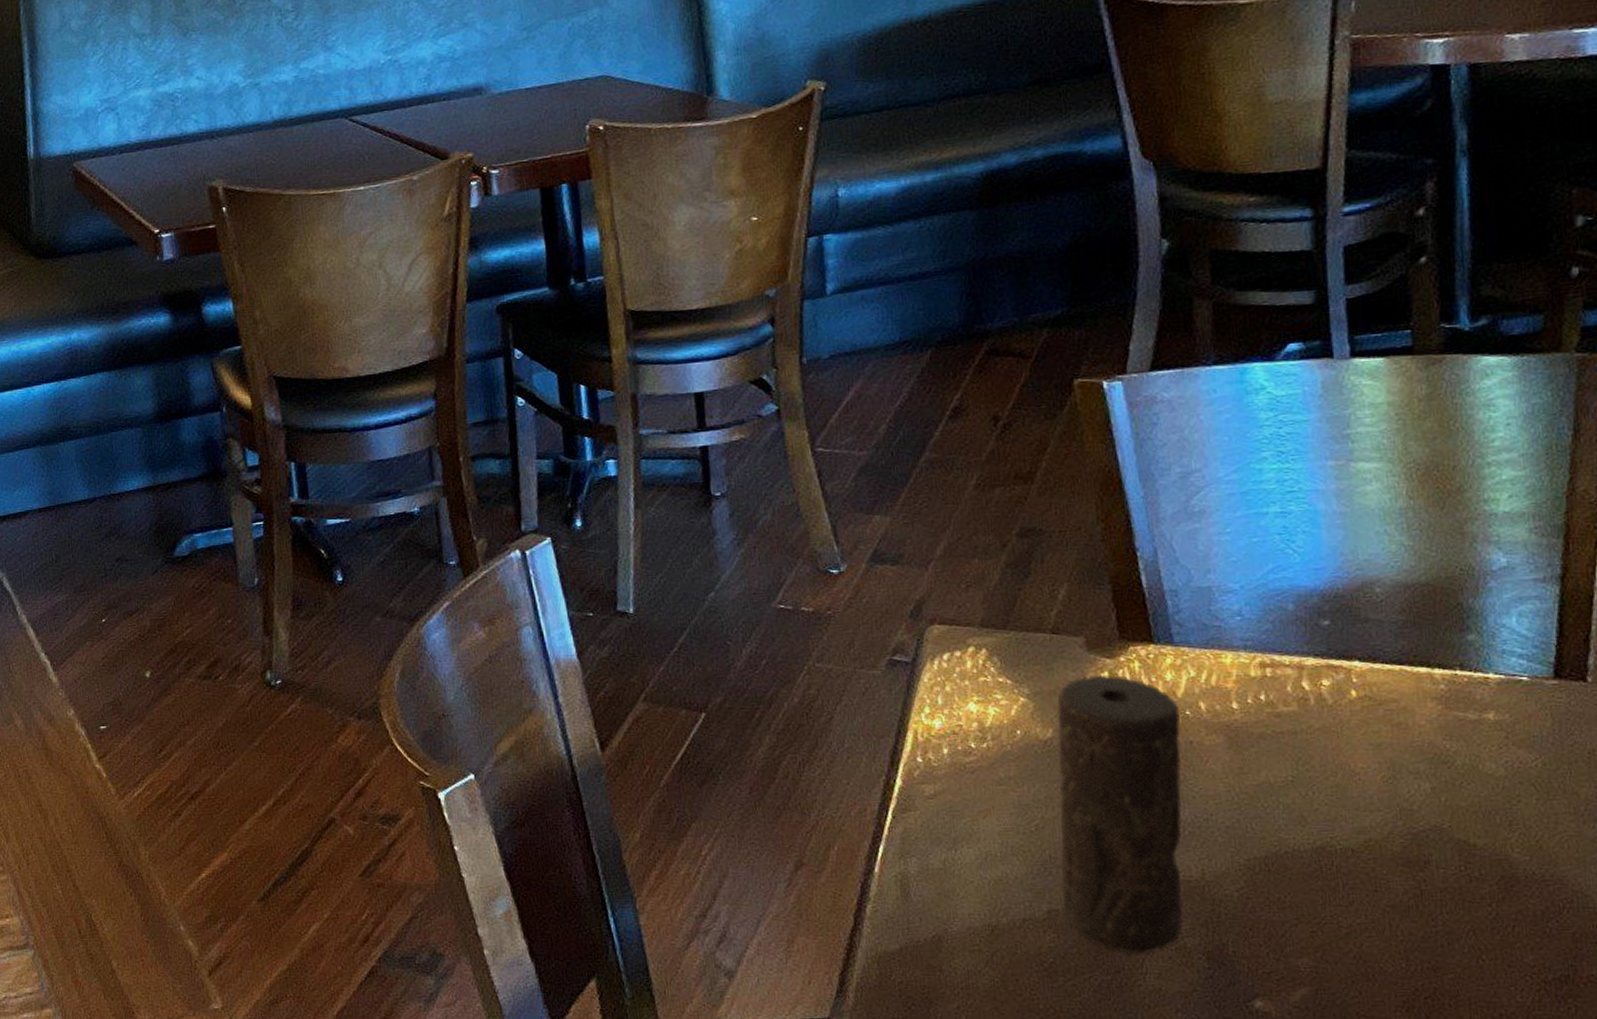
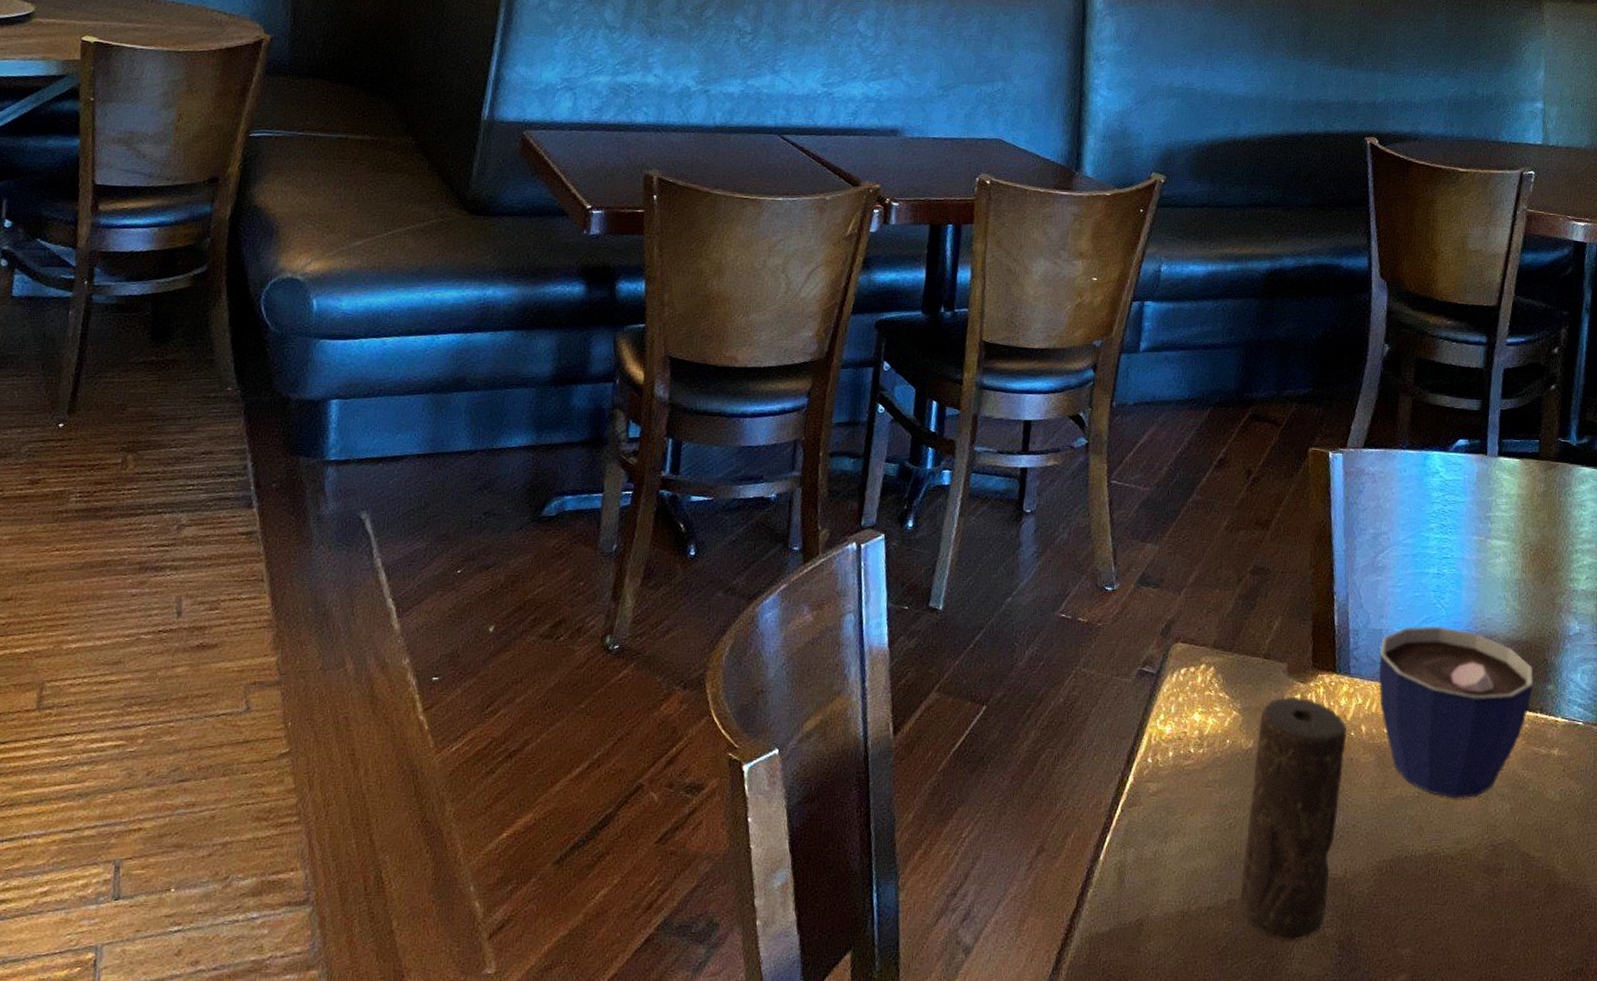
cup: none [1211,576,1445,781] -> present [1378,626,1533,799]

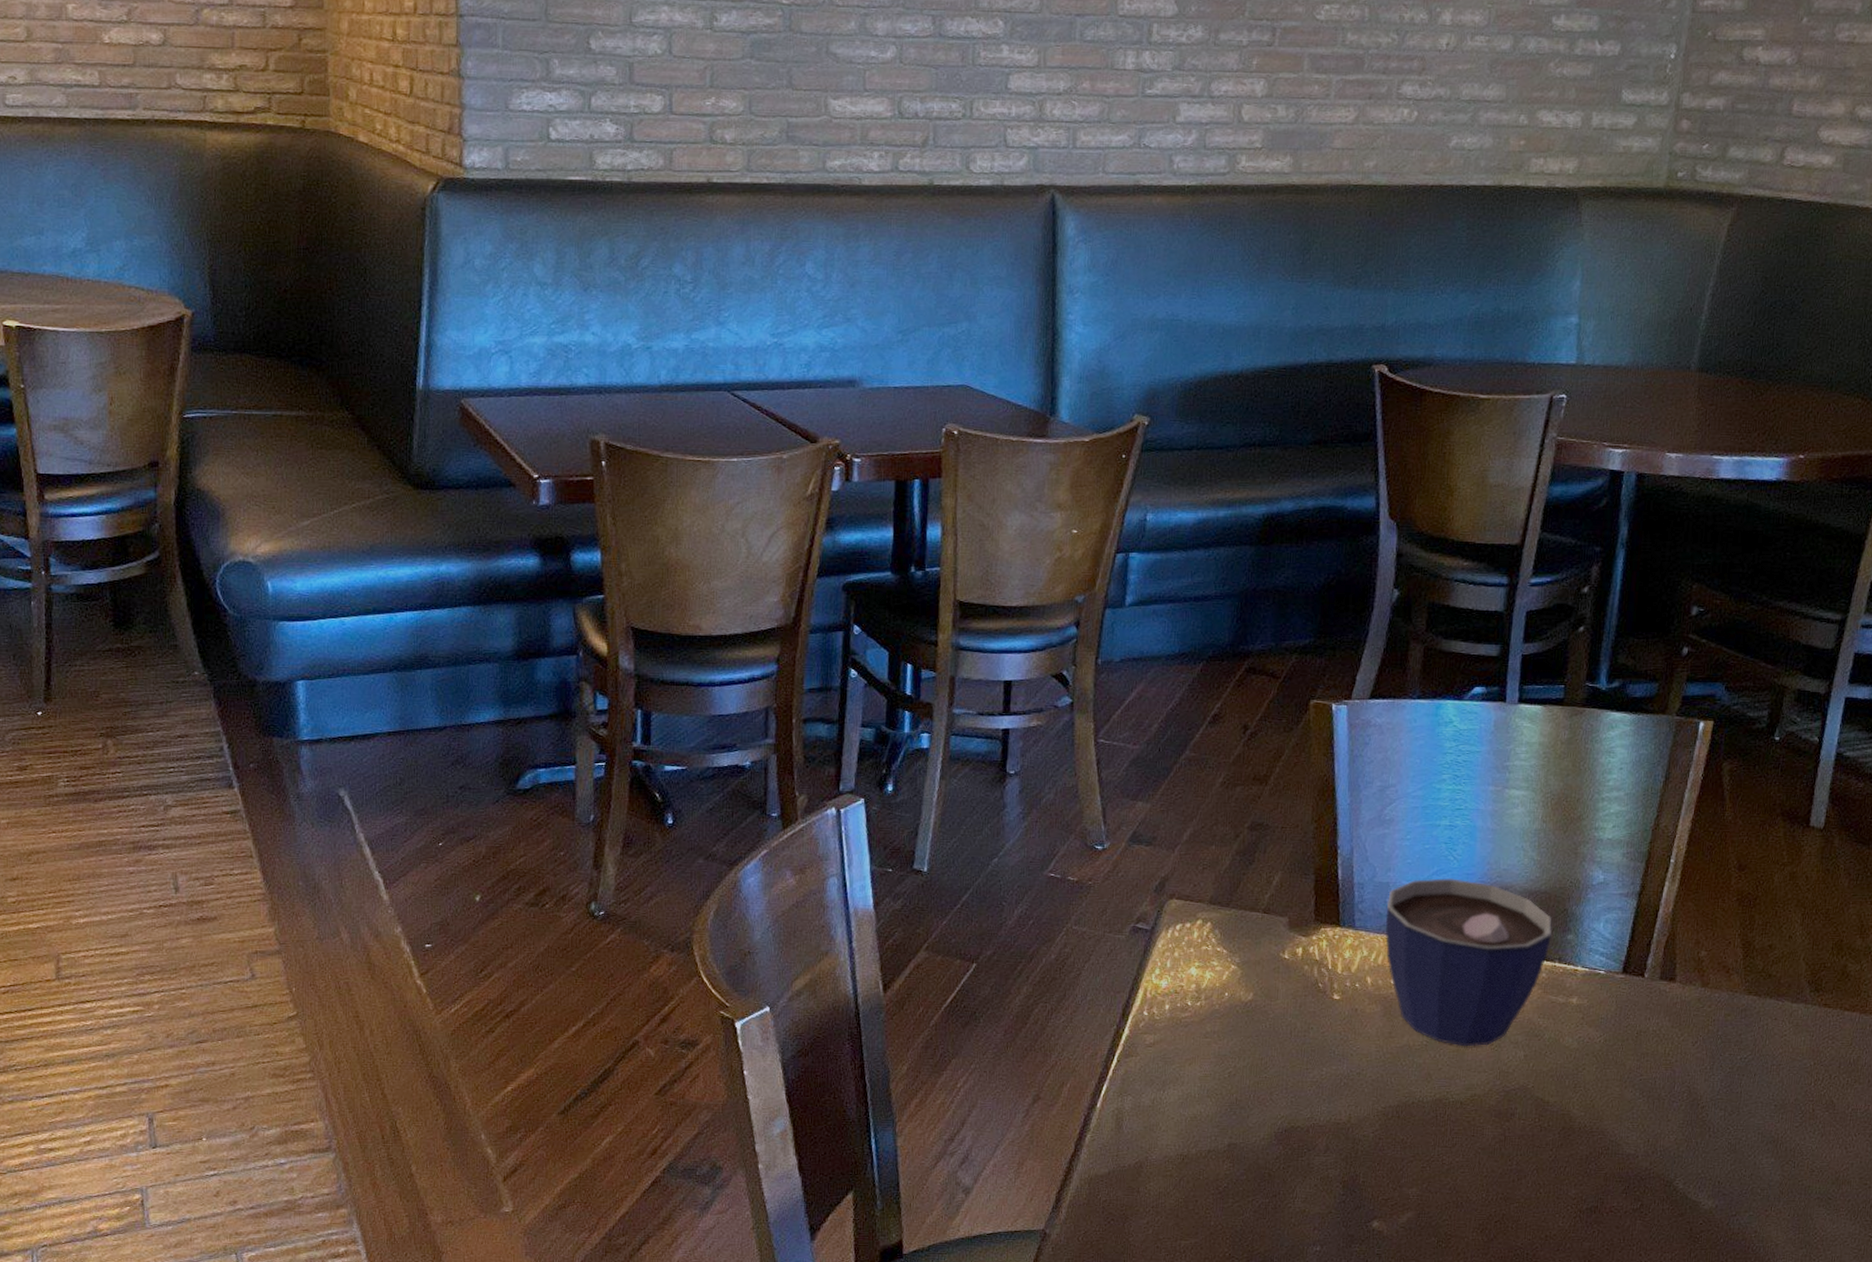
candle: present [1239,696,1347,941] -> none [1240,950,1352,1182]

